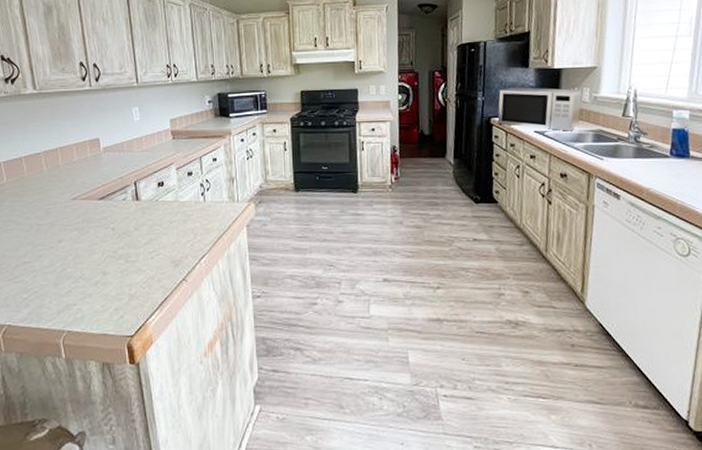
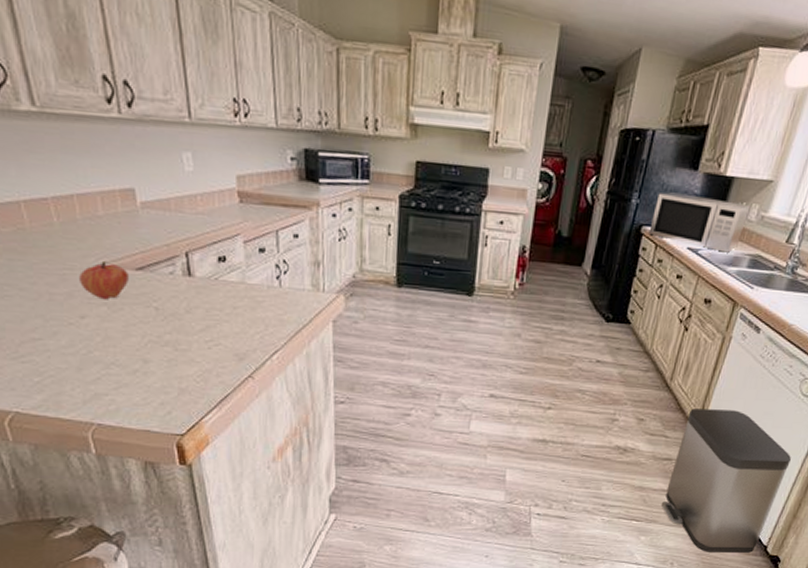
fruit: none [59,195,94,226] -> present [79,260,128,300]
pedal bin: none [564,276,687,431] -> present [661,408,791,553]

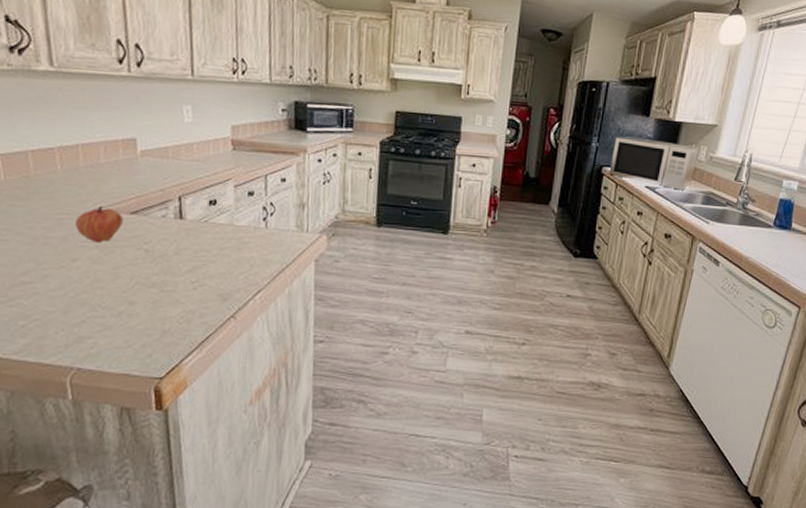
pedal bin: present [661,408,791,553] -> none [638,342,761,495]

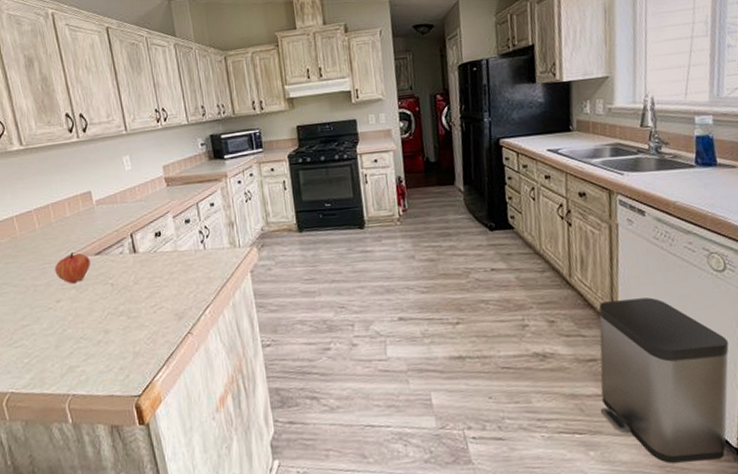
microwave: present [609,136,699,190] -> none [506,101,596,148]
pedal bin: none [638,342,761,495] -> present [599,297,729,463]

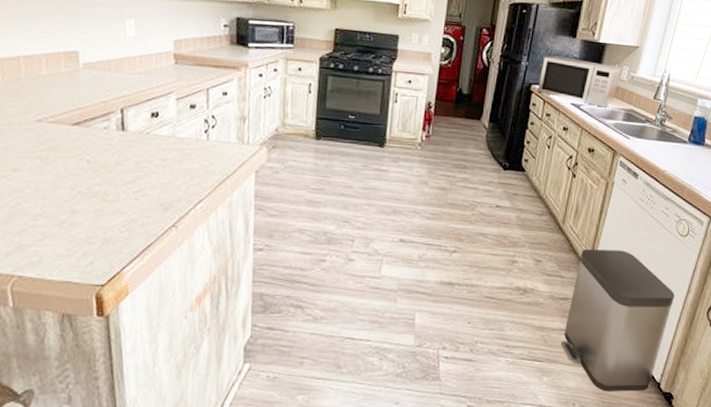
fruit: present [55,251,90,284] -> none [16,116,65,154]
microwave: none [506,101,596,148] -> present [537,55,622,108]

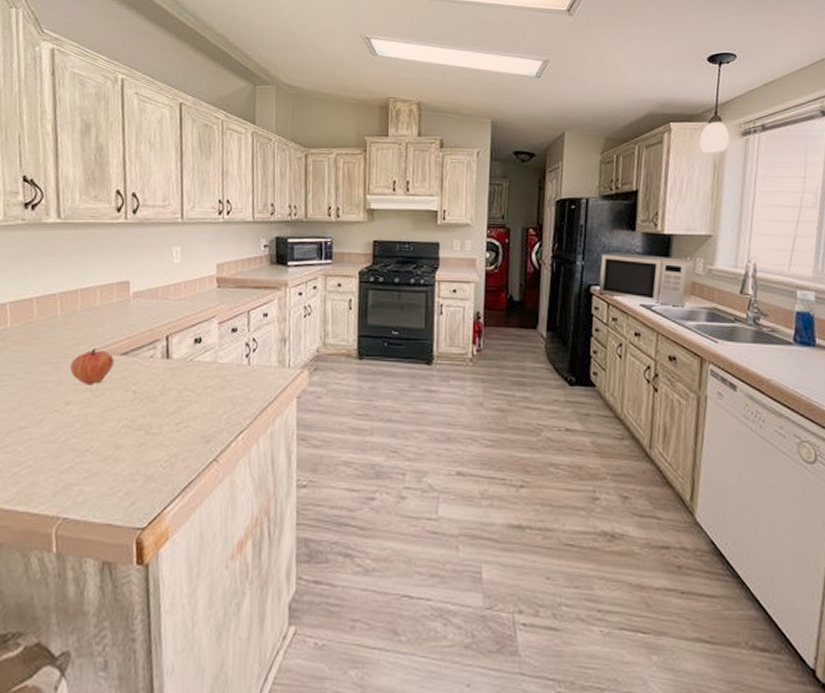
fruit: none [16,116,65,154] -> present [70,347,114,386]
pedal bin: present [560,249,674,391] -> none [668,482,813,680]

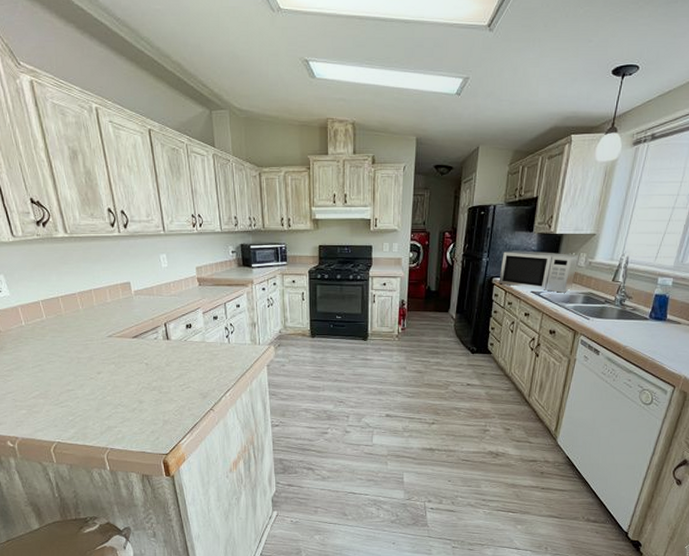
fruit: present [70,347,114,386] -> none [96,333,128,360]

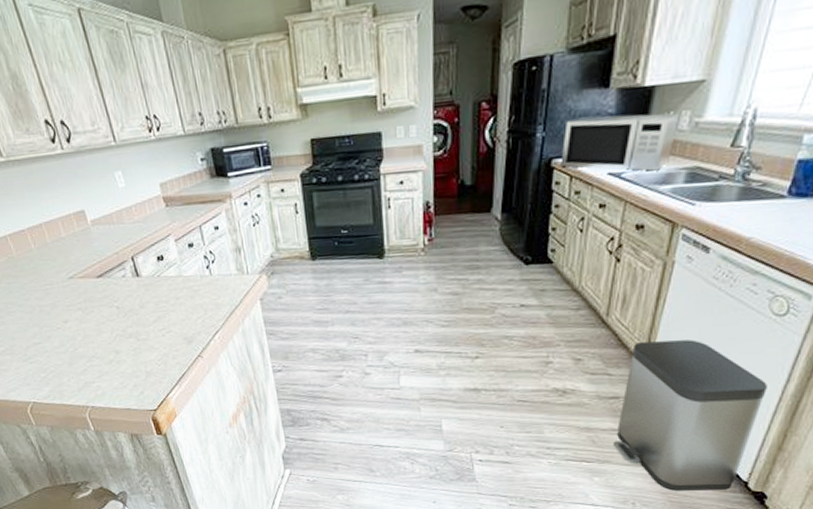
pedal bin: none [531,419,639,538] -> present [612,339,767,491]

